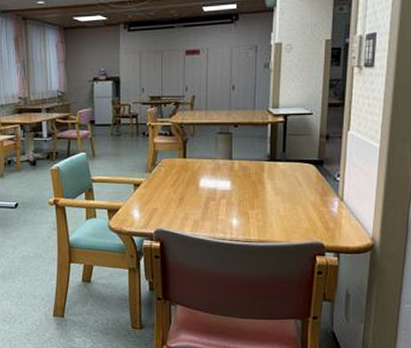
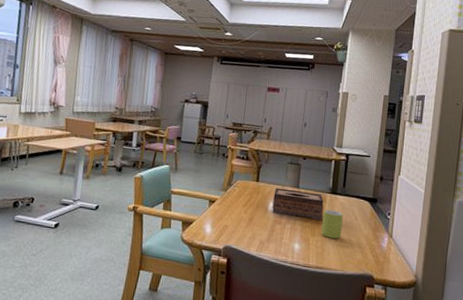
tissue box: none [204,162,262,192] -> present [272,187,324,221]
mug: none [261,179,285,209] -> present [321,209,343,239]

